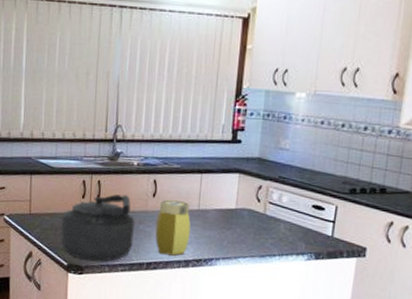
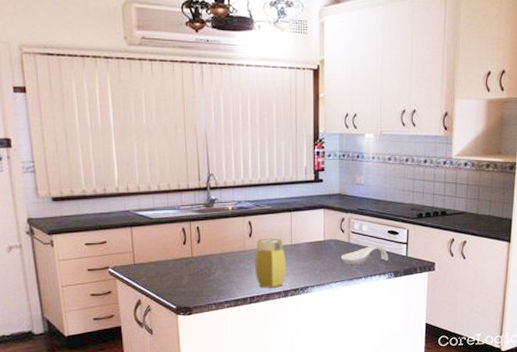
kettle: present [60,194,135,261] -> none [166,238,236,301]
spoon rest: none [254,219,311,242] -> present [341,245,389,266]

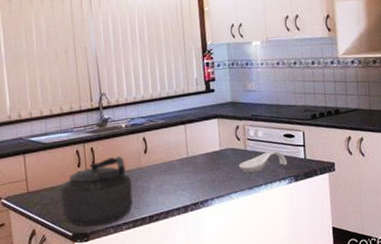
kettle: none [166,238,236,301] -> present [60,156,133,226]
jar: present [254,238,286,288] -> none [150,152,185,205]

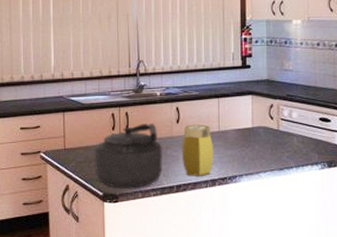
jar: none [150,152,185,205] -> present [181,124,214,176]
spoon rest: present [239,150,288,174] -> none [271,133,321,155]

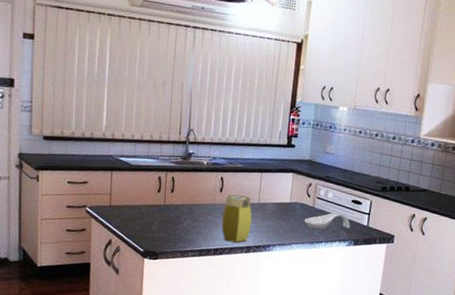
kettle: present [95,124,162,188] -> none [138,189,204,248]
spoon rest: none [271,133,321,155] -> present [305,212,350,230]

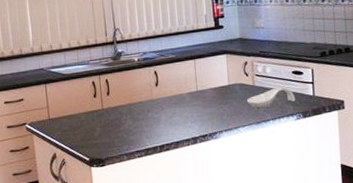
jar: present [221,194,252,243] -> none [161,85,194,136]

